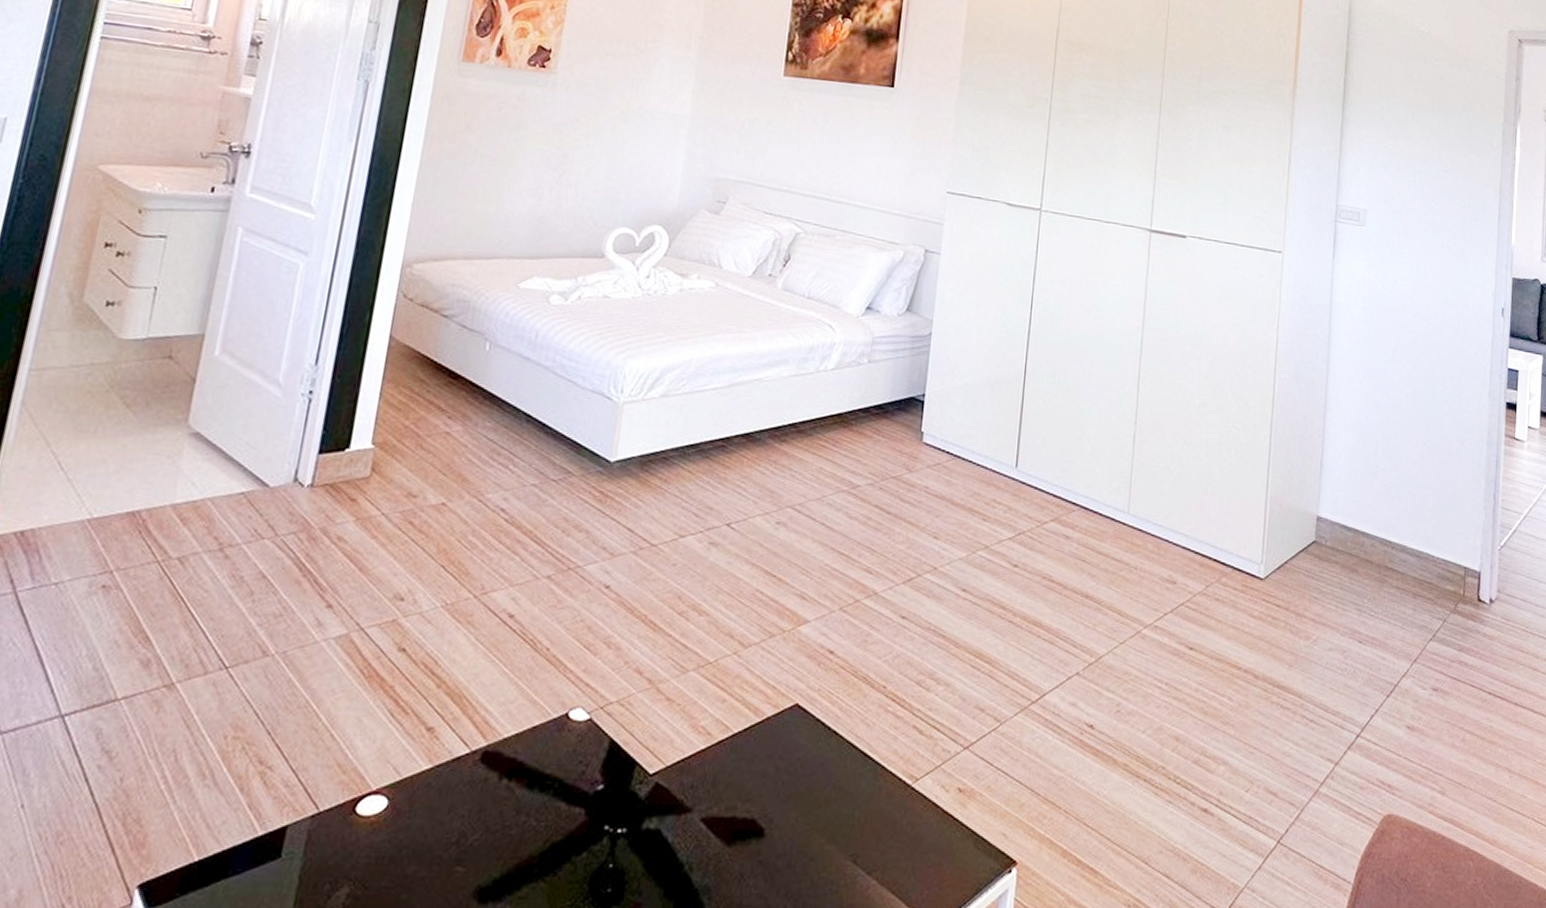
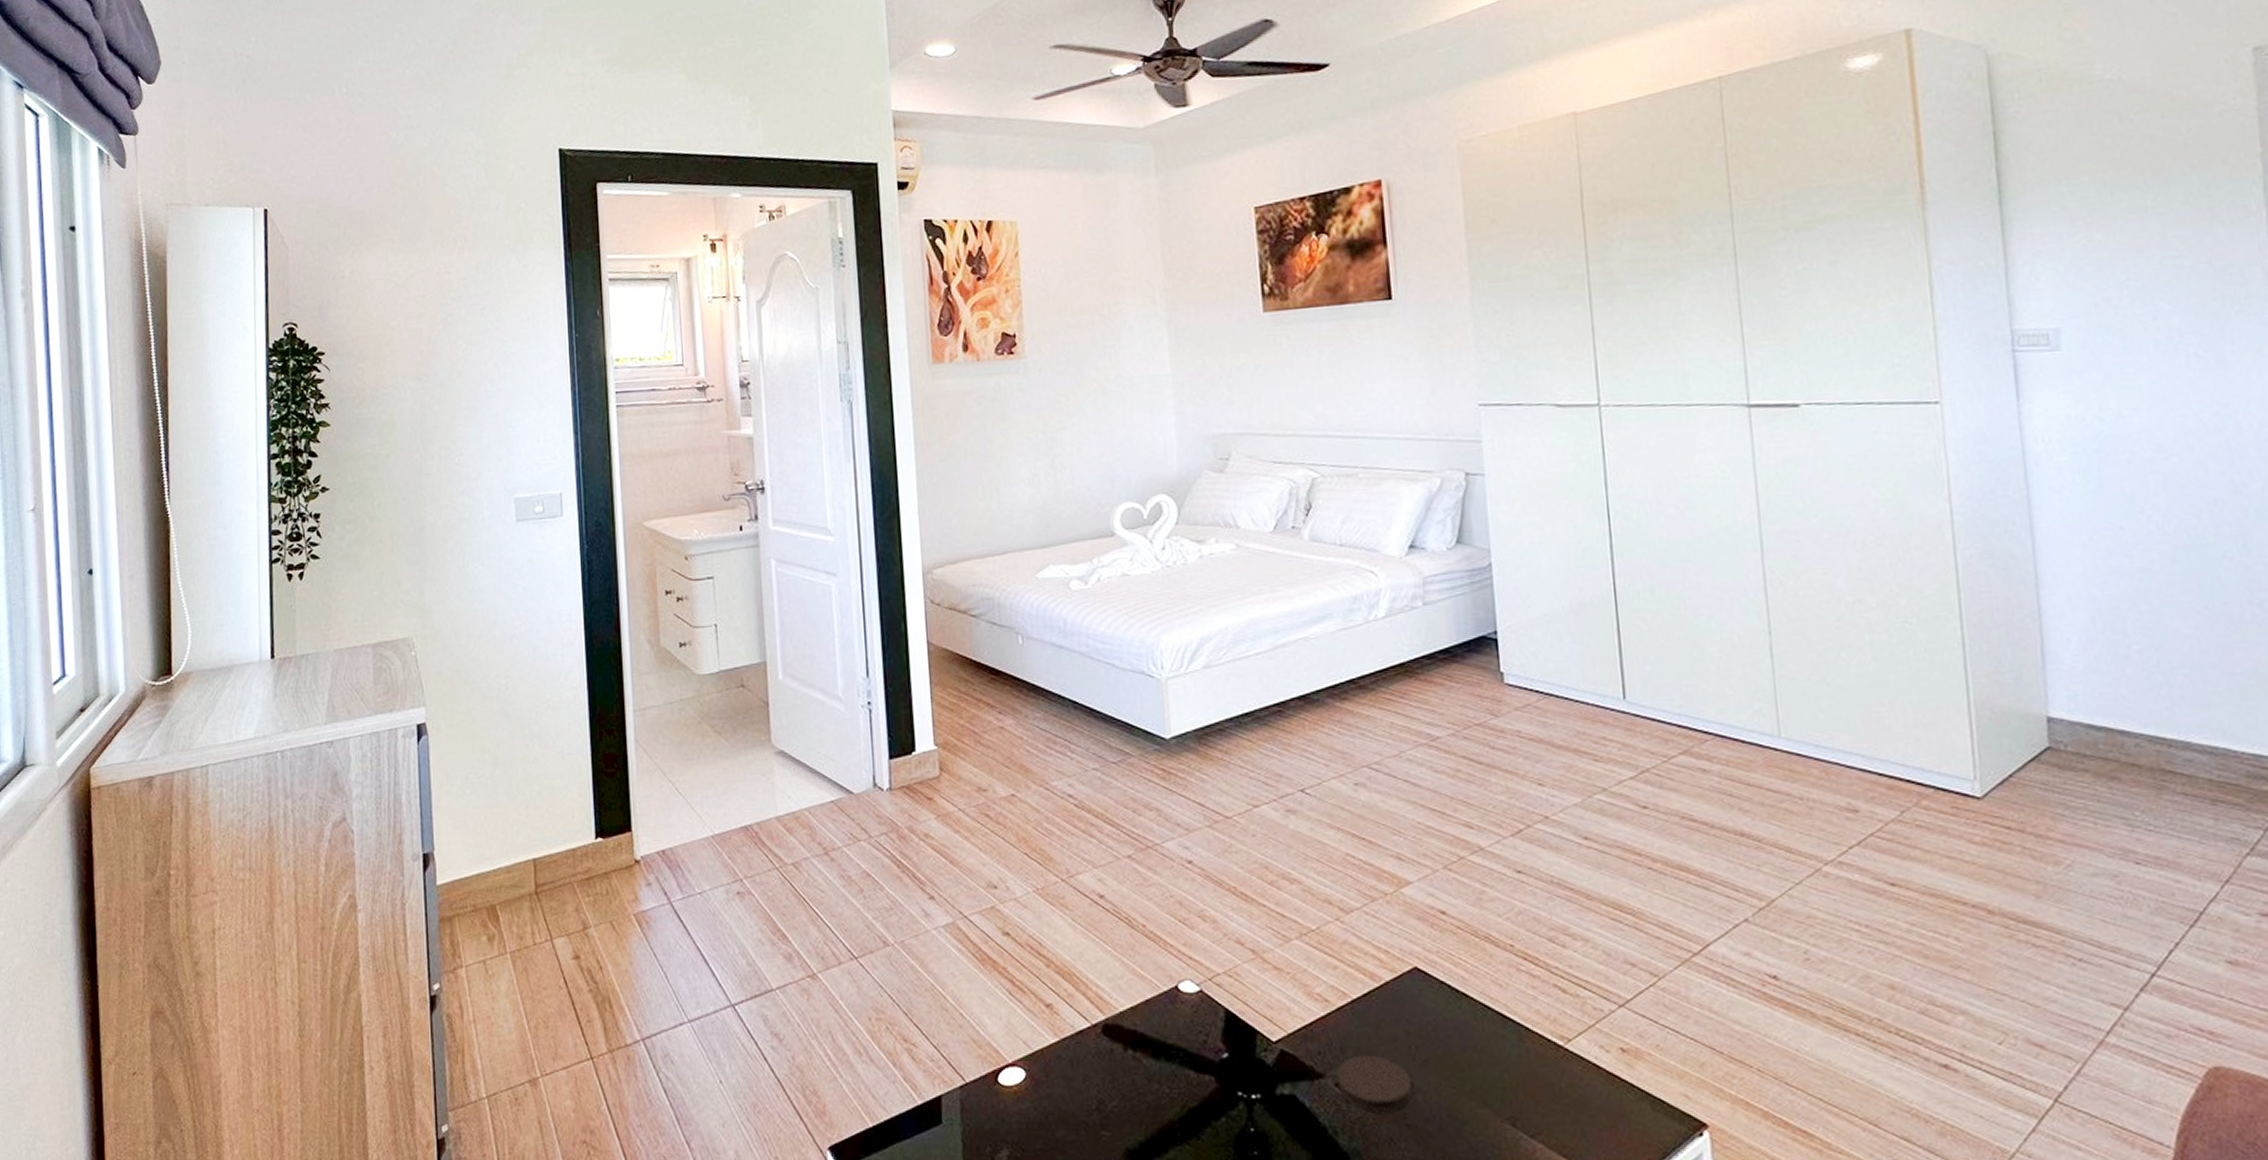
coaster: none [702,789,773,849] -> present [1337,1055,1412,1113]

